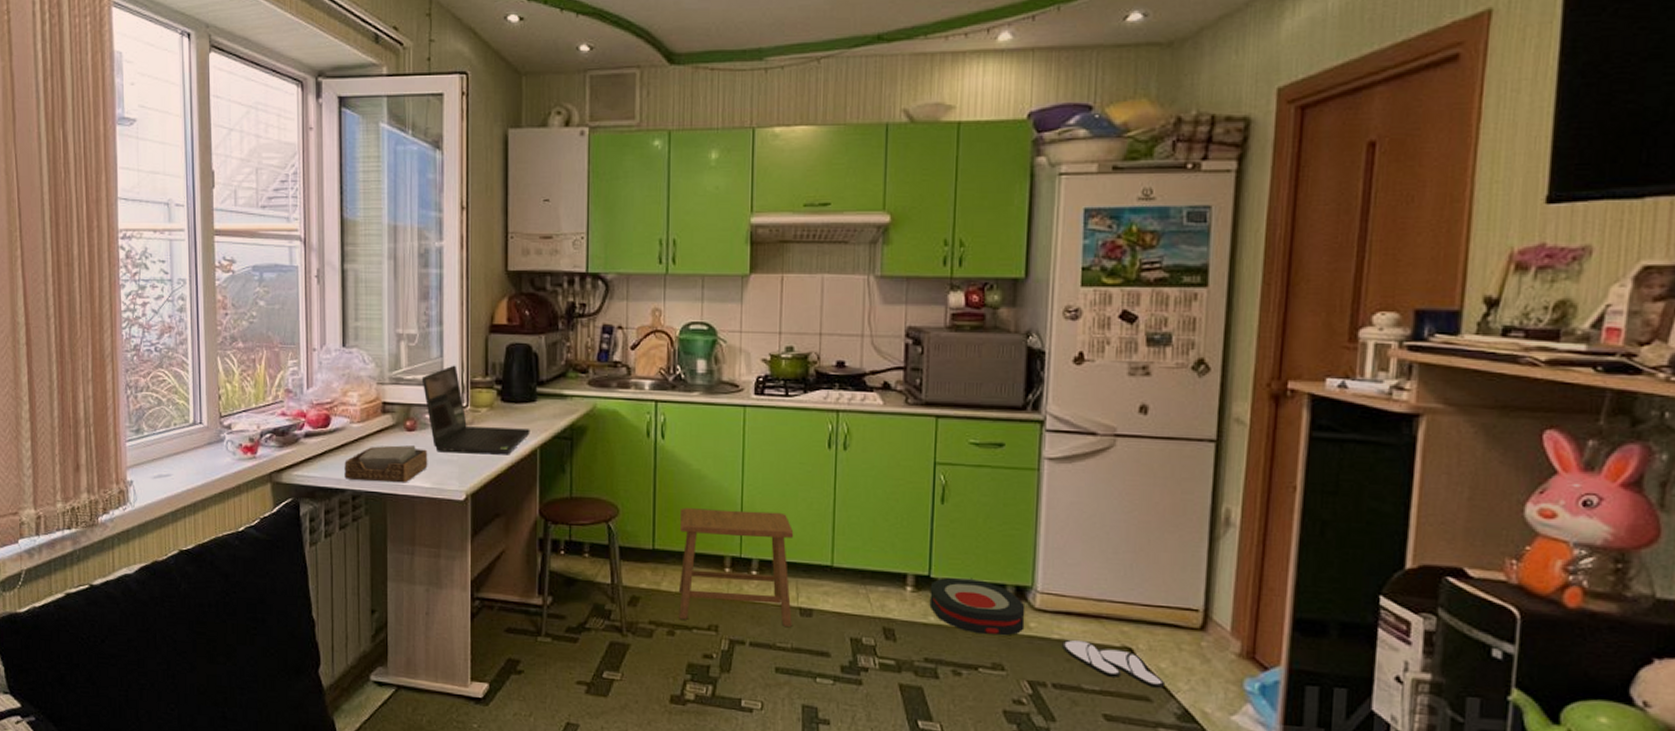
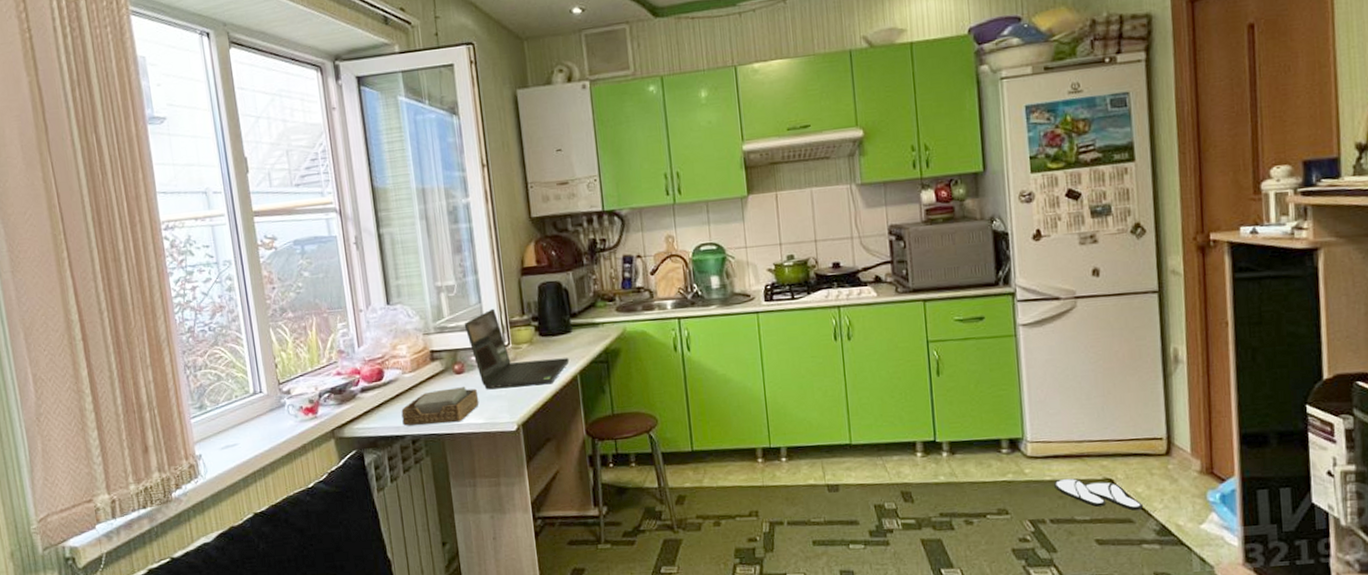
stool: present [679,508,794,628] -> none [711,402,822,510]
robot vacuum: present [929,578,1026,636] -> none [936,438,1021,486]

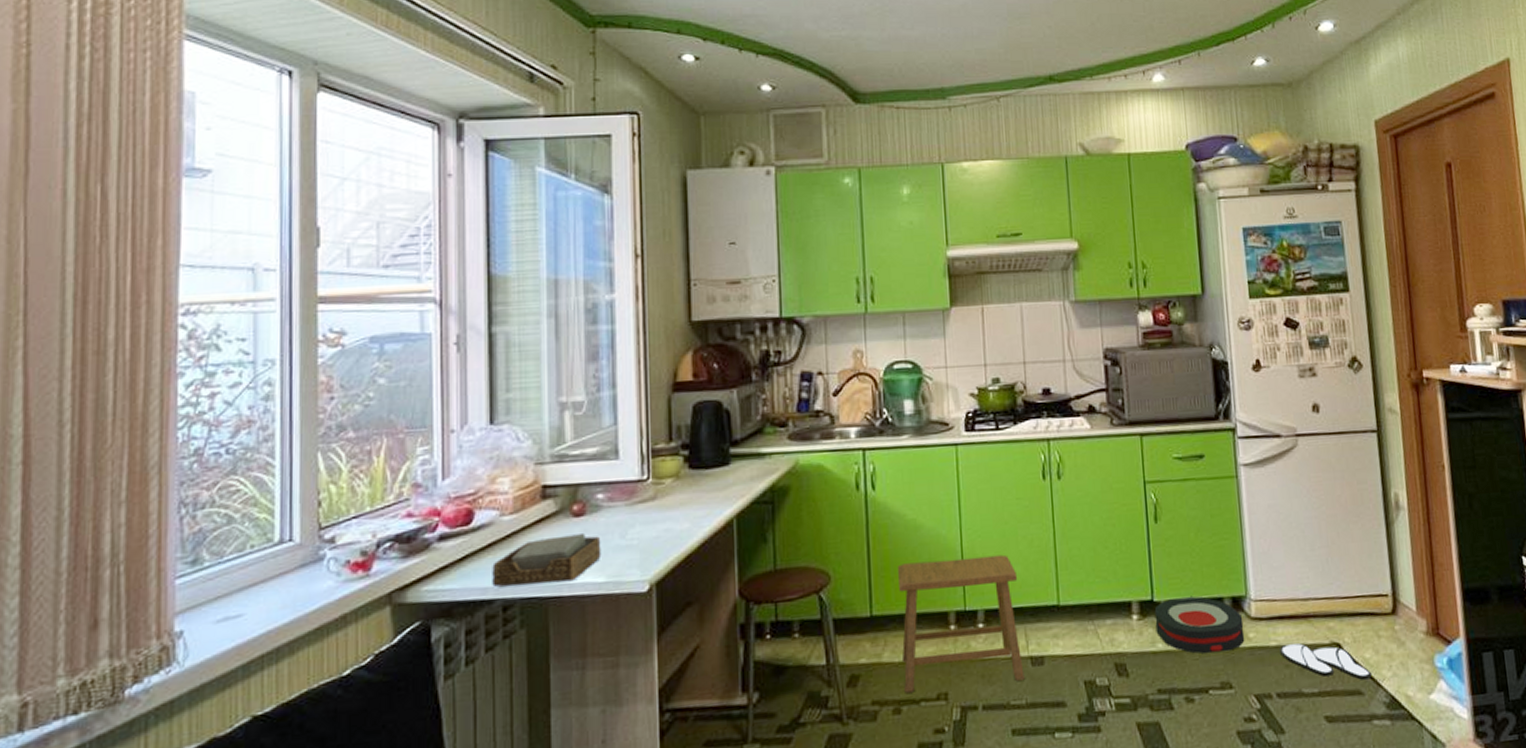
laptop: present [464,308,569,390] -> none [591,432,725,538]
stool: none [711,402,822,510] -> present [897,554,1025,693]
robot vacuum: none [936,438,1021,486] -> present [1154,597,1245,654]

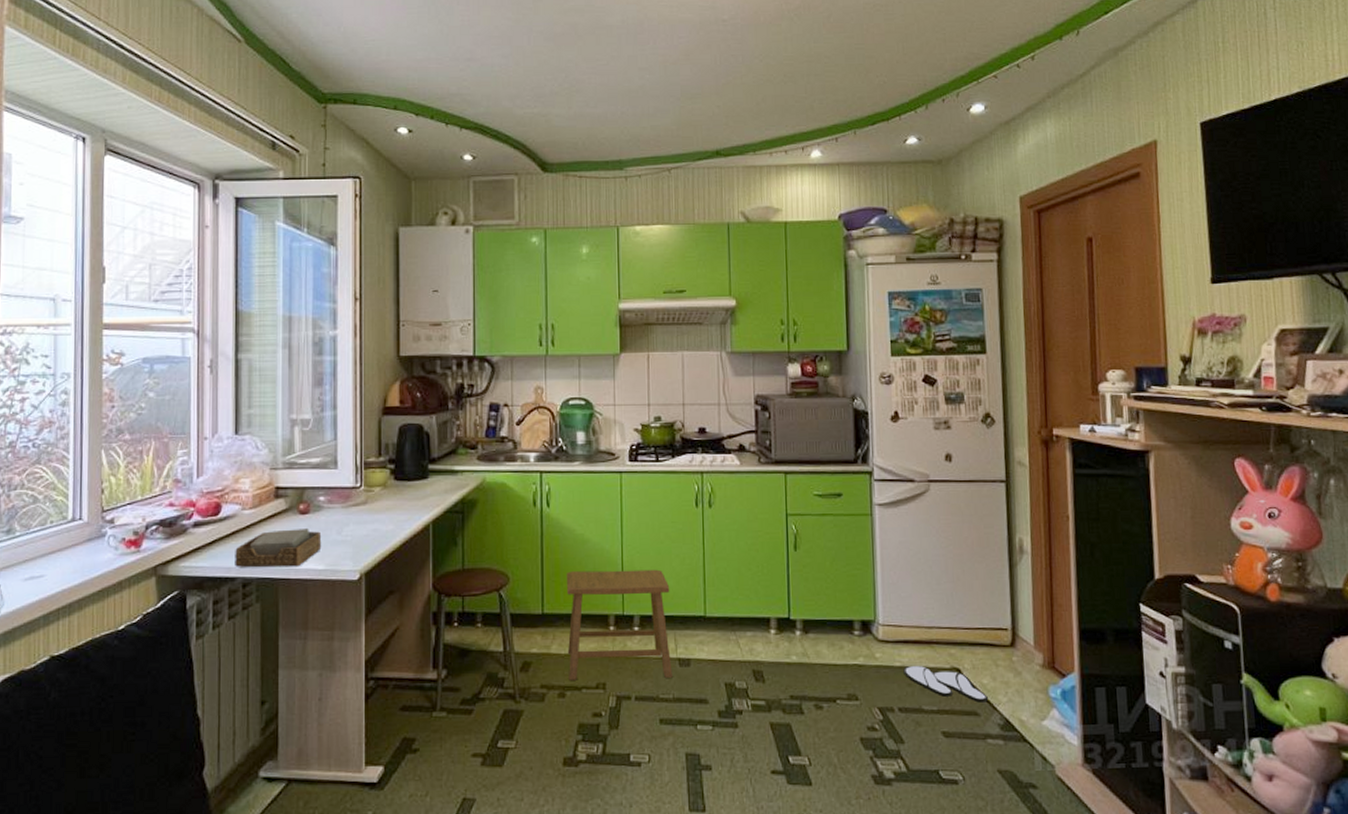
robot vacuum: present [1154,597,1245,654] -> none [790,618,872,669]

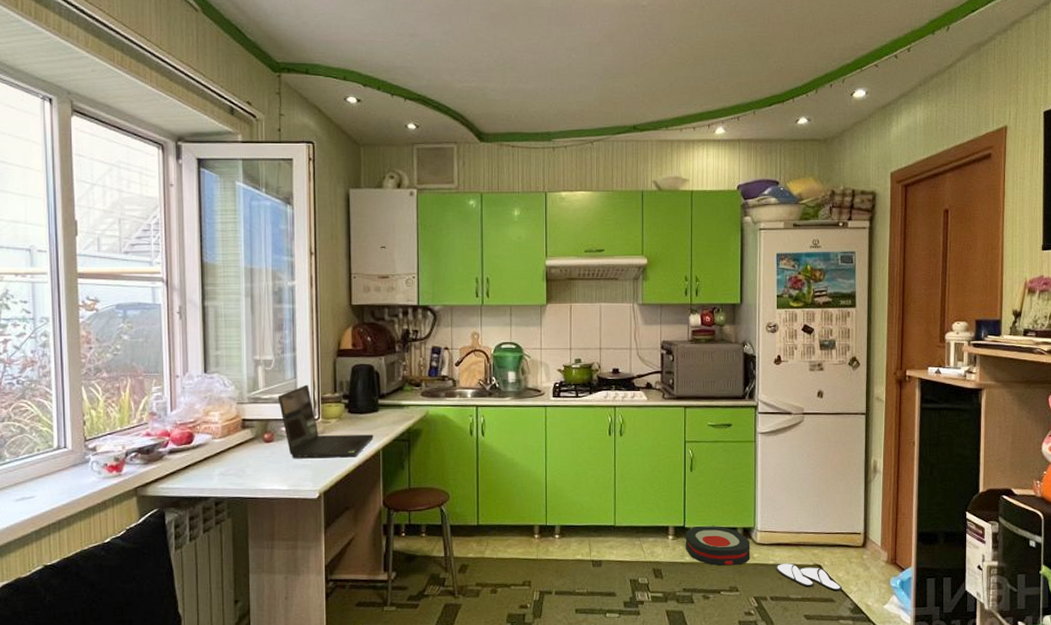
napkin holder: present [235,529,322,568] -> none [207,455,285,489]
laptop: none [315,447,423,534] -> present [277,384,374,459]
stool: present [566,569,673,681] -> none [498,487,587,579]
robot vacuum: none [790,618,872,669] -> present [685,526,751,567]

